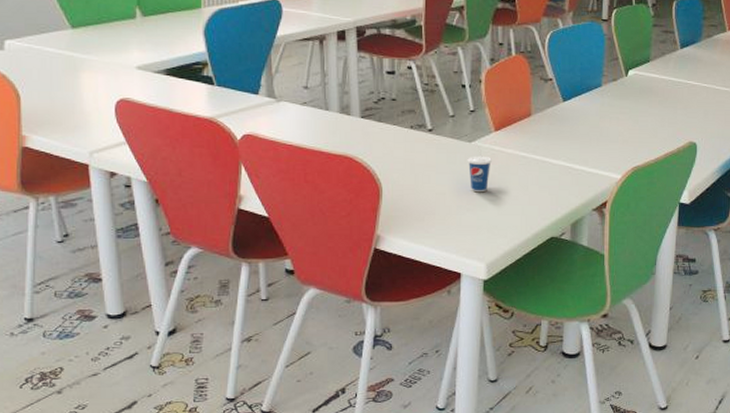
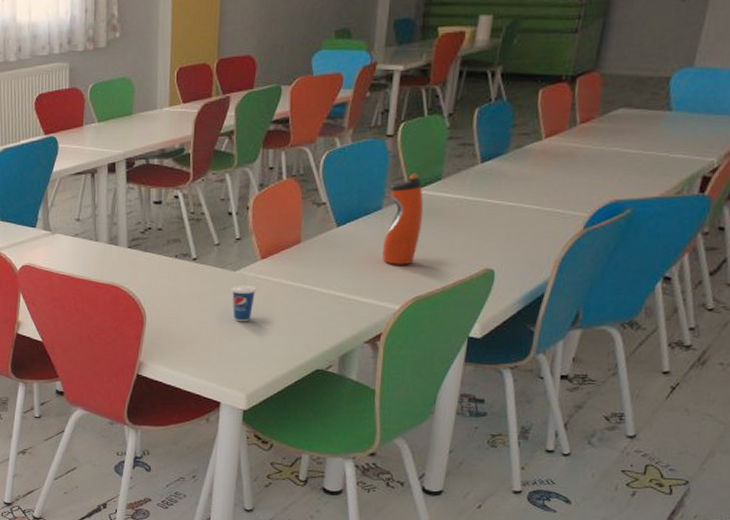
water bottle: none [604,54,637,138] -> present [382,172,424,265]

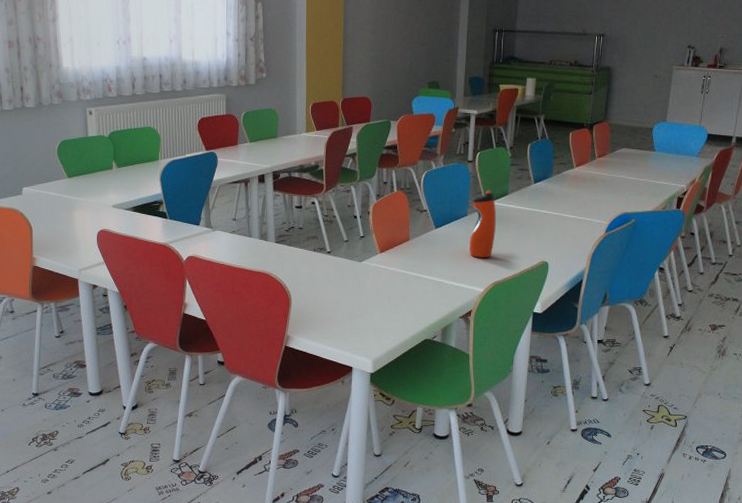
cup: present [231,270,257,322] -> none [358,261,377,302]

